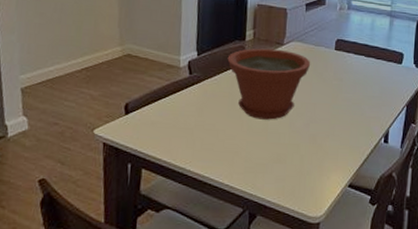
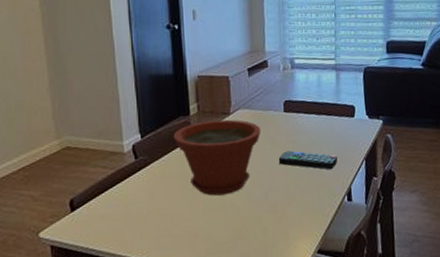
remote control: none [323,87,380,111] -> present [278,150,337,170]

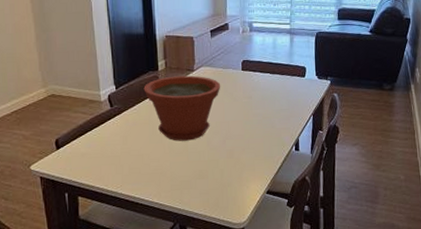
remote control: present [278,150,337,170] -> none [235,105,288,123]

